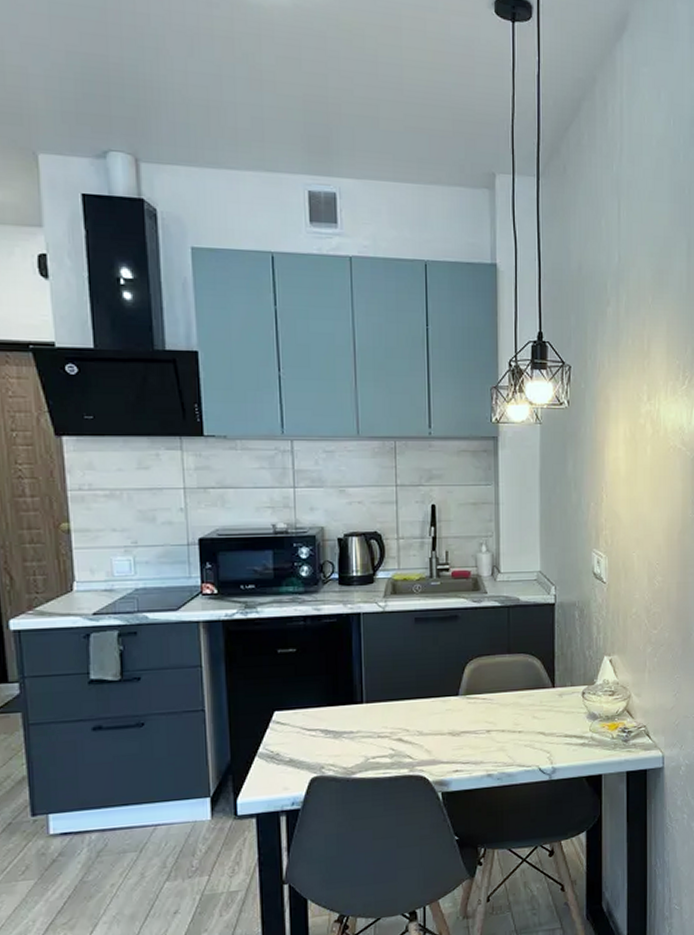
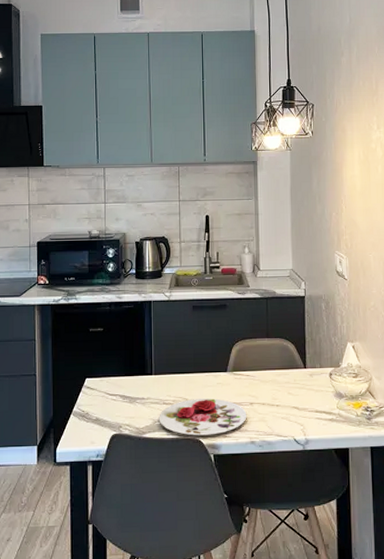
plate: none [372,727,483,773] -> present [159,398,247,436]

